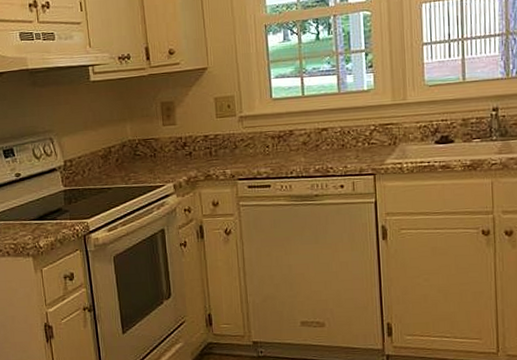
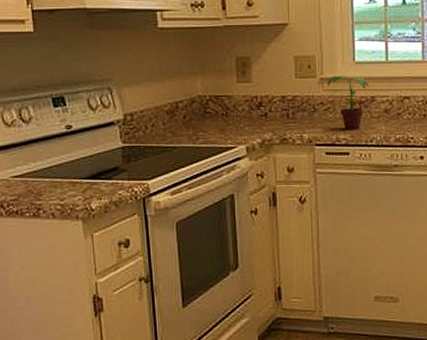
potted plant: none [246,112,287,163] -> present [327,76,369,129]

